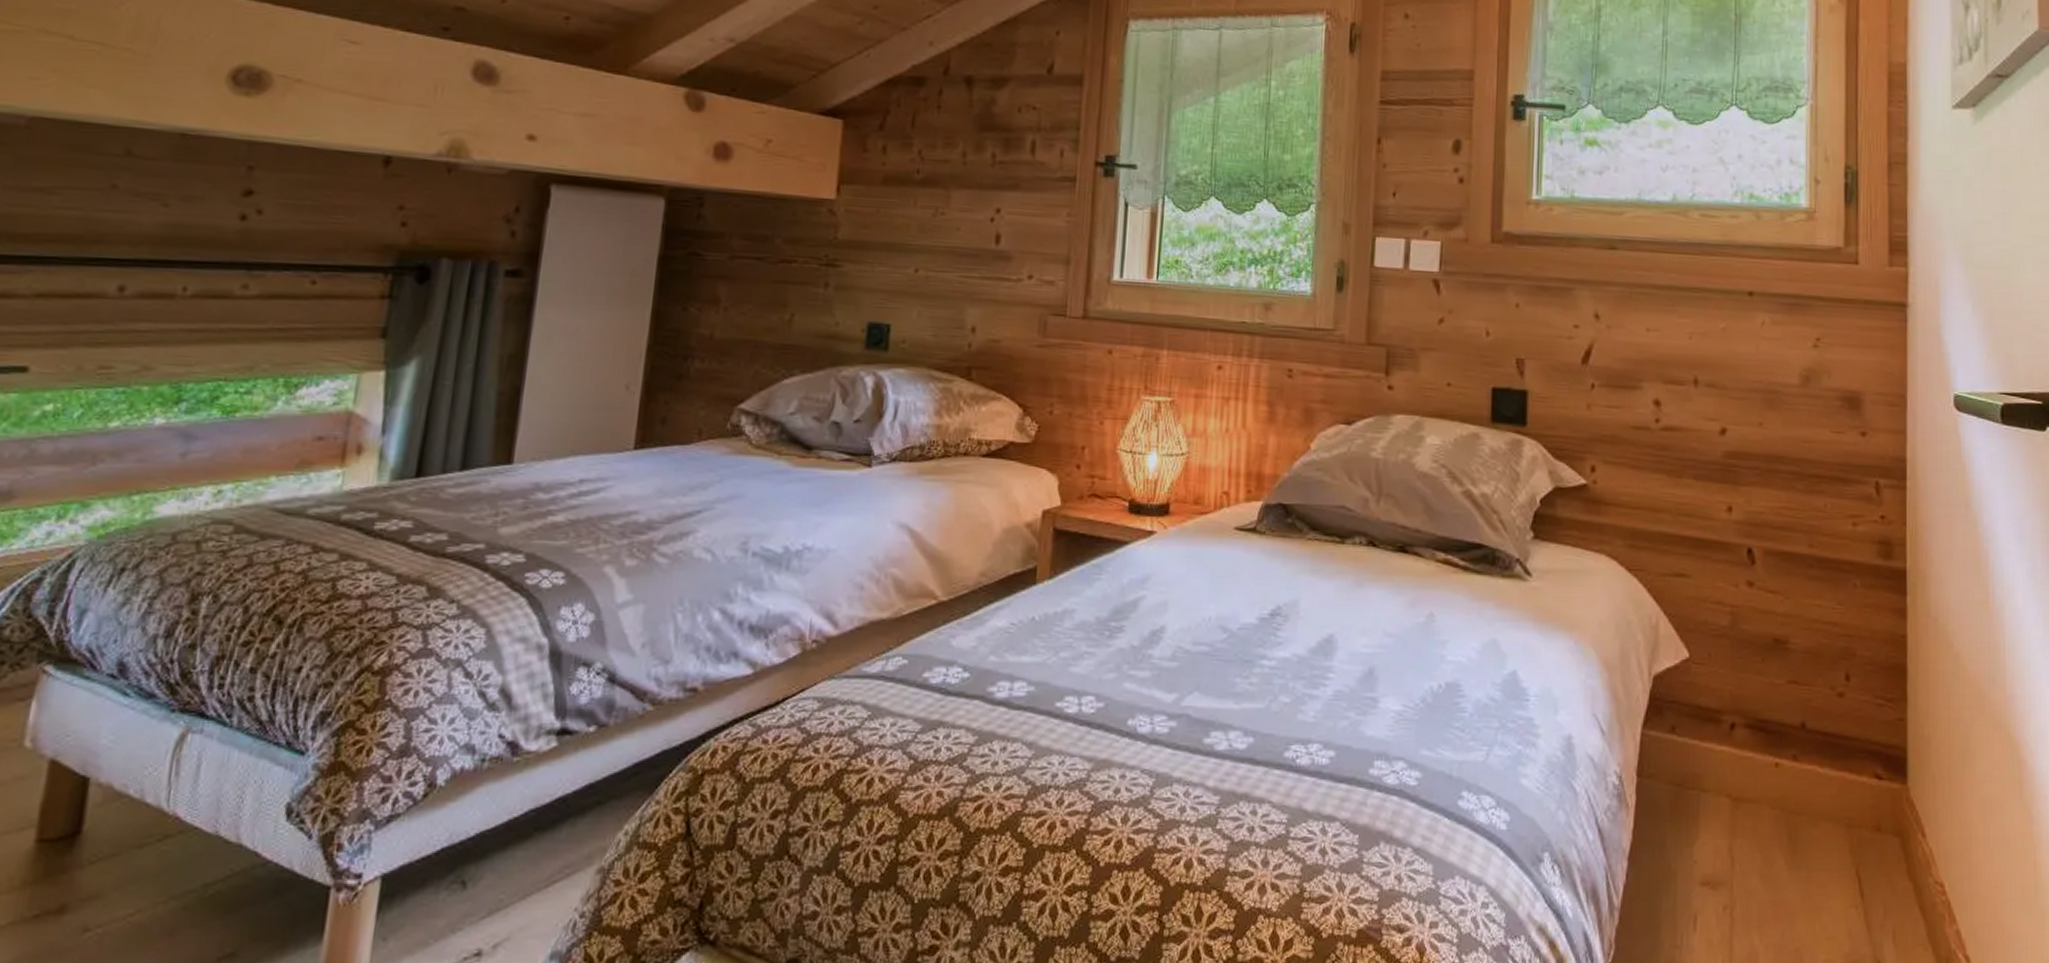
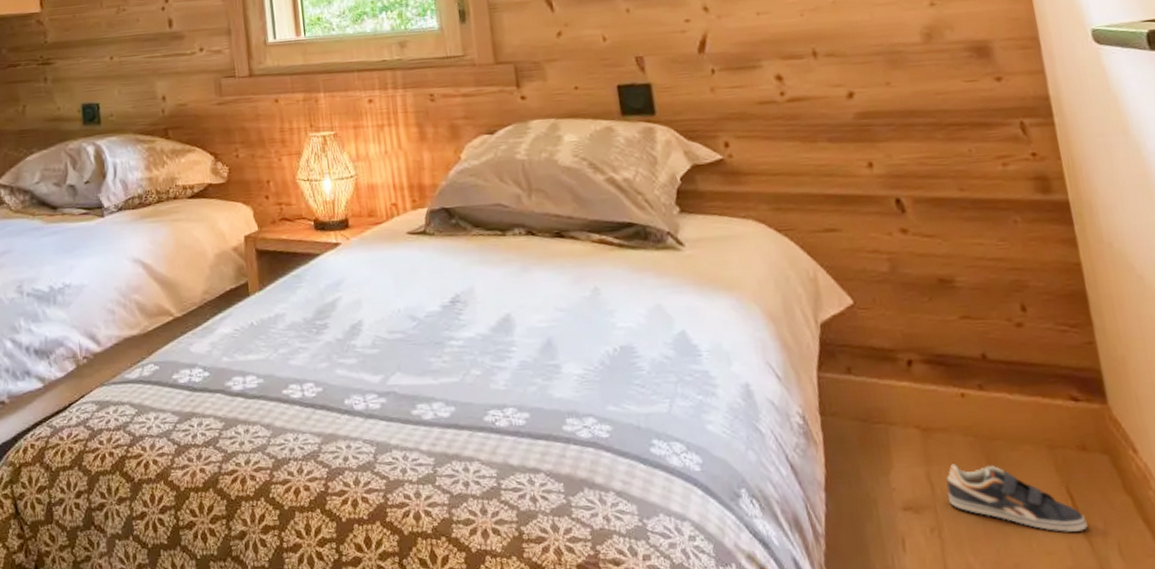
sneaker: none [1745,838,1869,916] -> present [946,464,1088,532]

